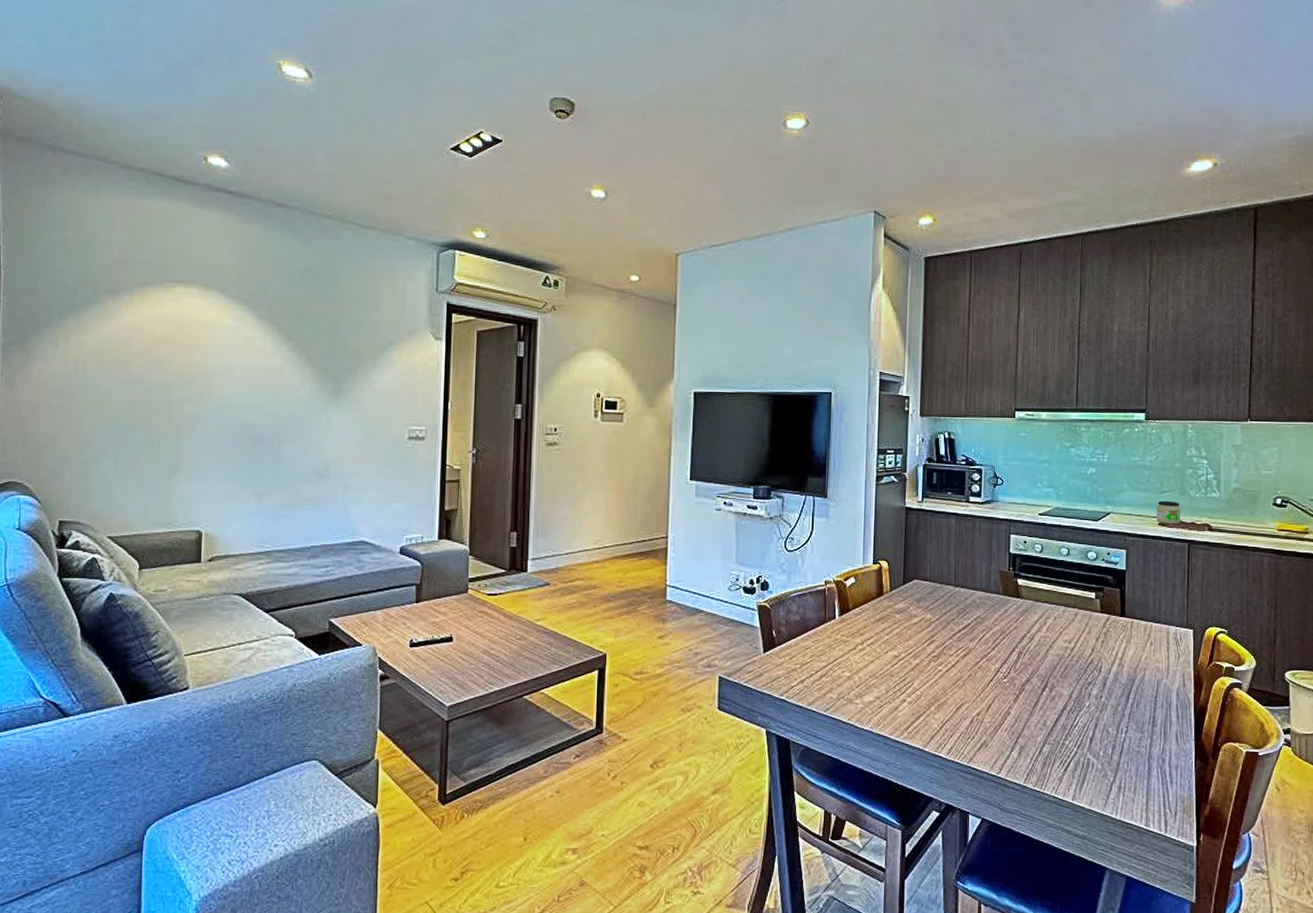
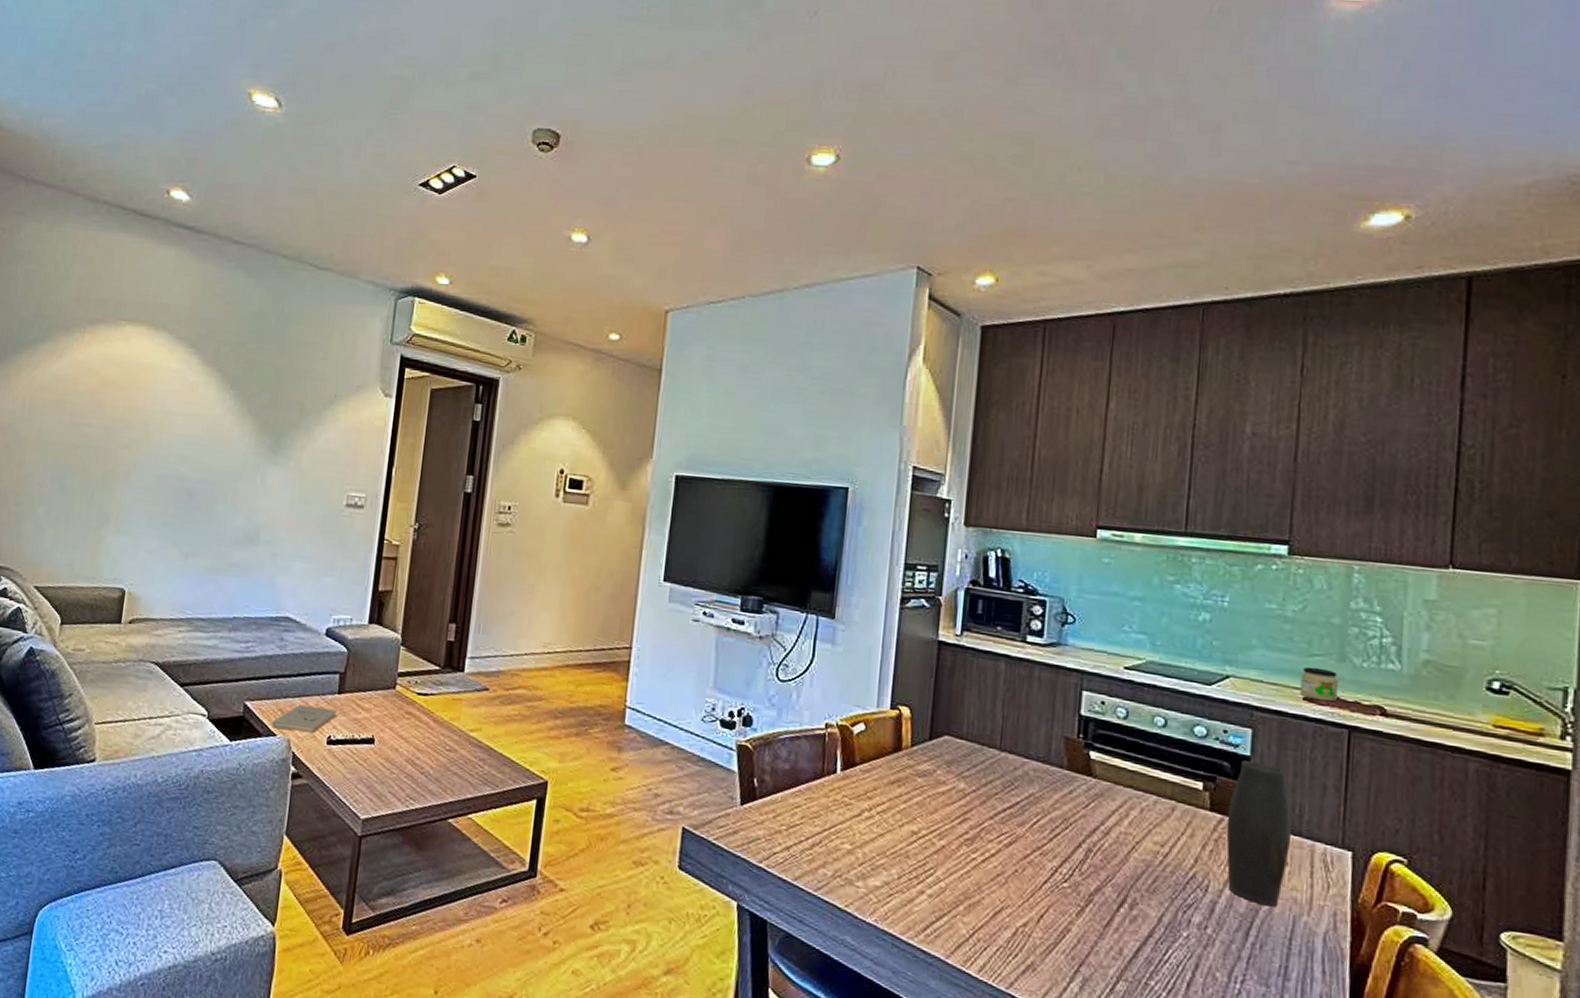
book: none [357,616,416,640] -> present [271,705,337,734]
vase: none [1112,573,1155,676] -> present [1226,760,1292,907]

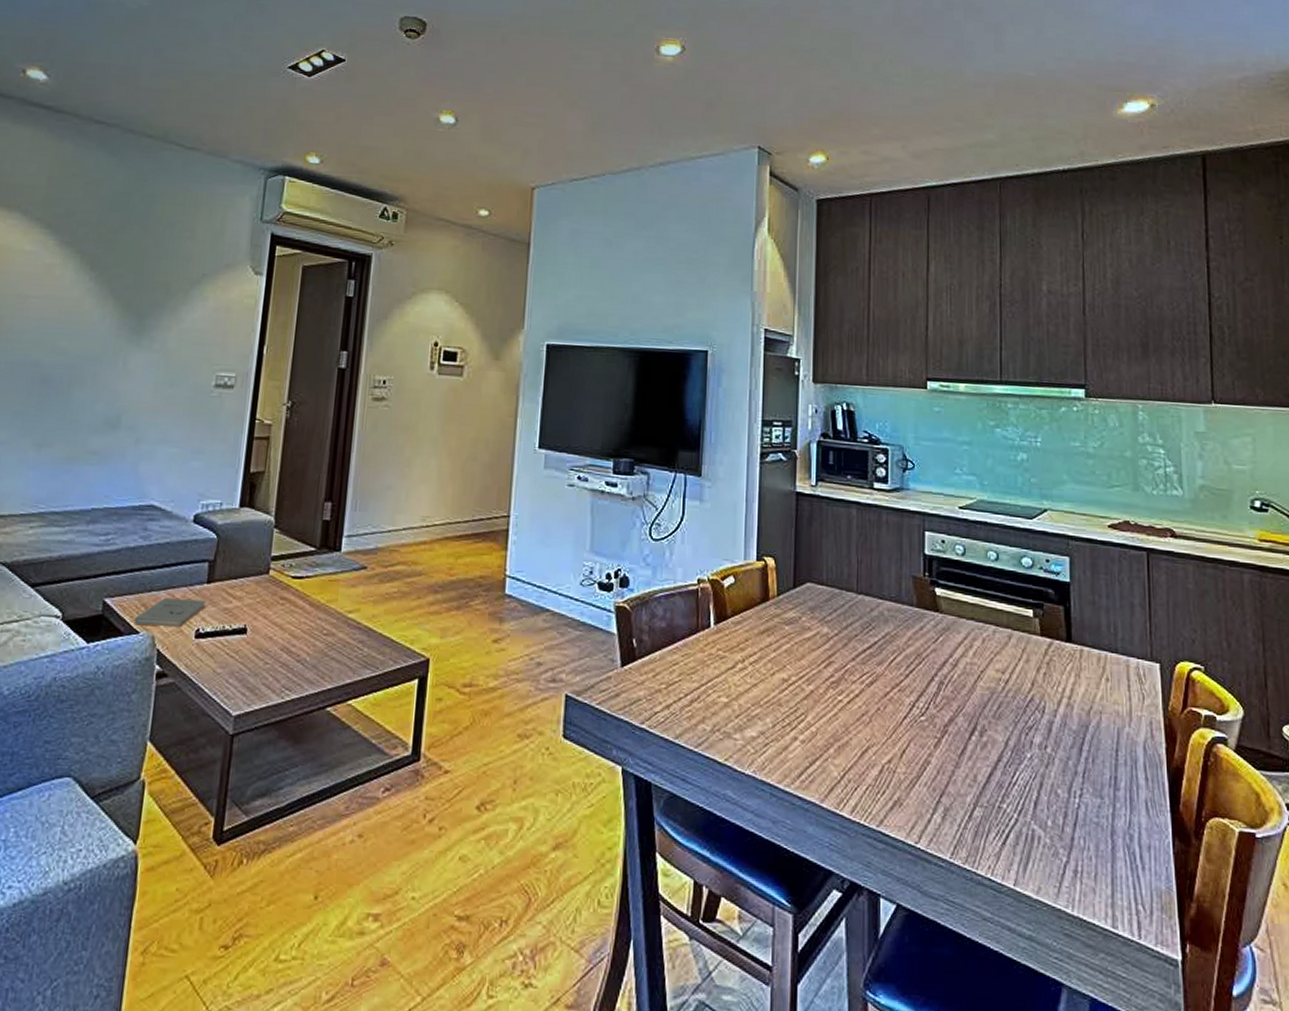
vase: present [1226,760,1292,907] -> none [1055,586,1110,722]
jar: present [1300,666,1338,703] -> none [1105,497,1135,528]

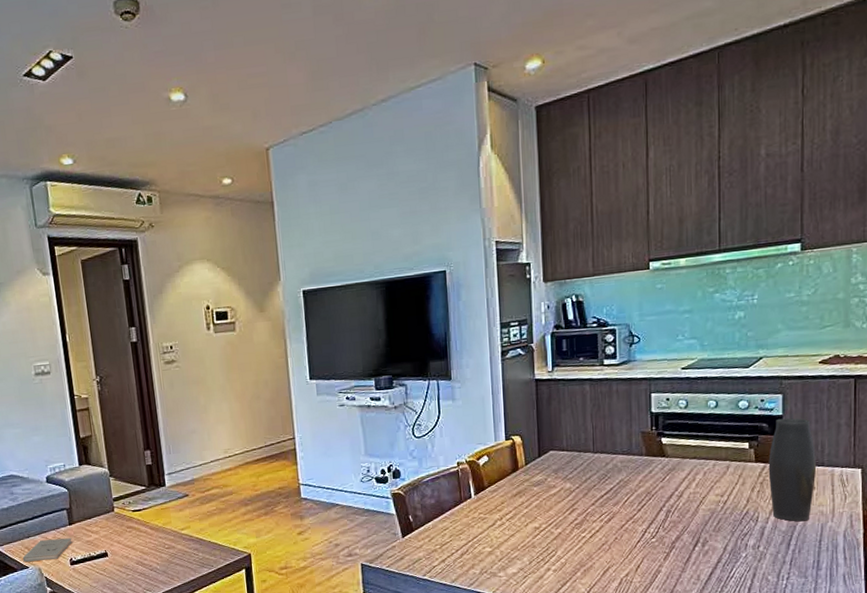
vase: none [1055,586,1110,722] -> present [768,418,817,522]

